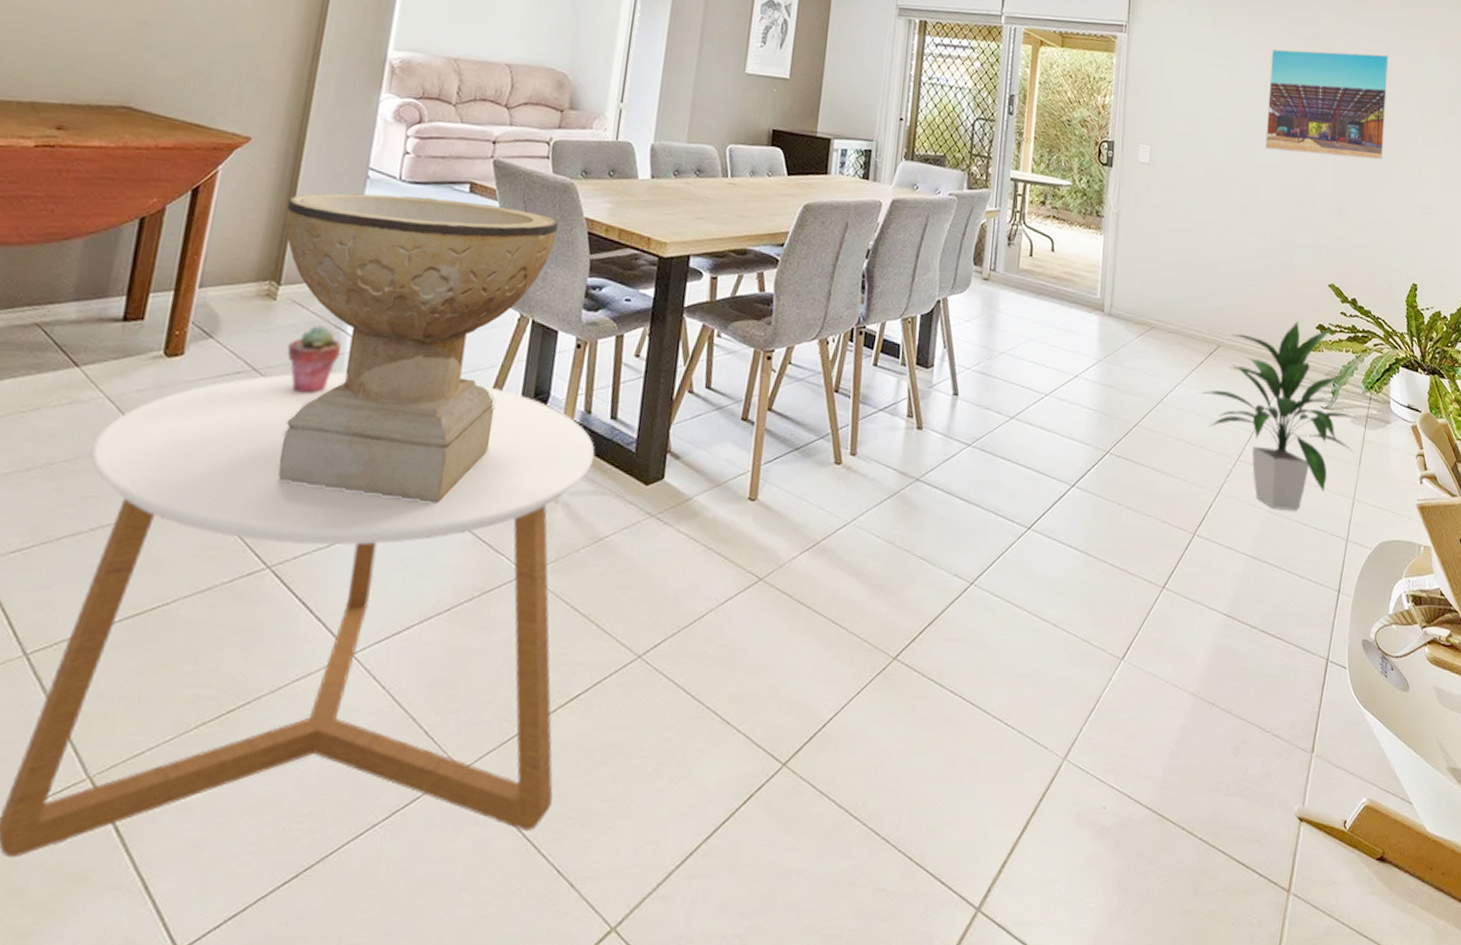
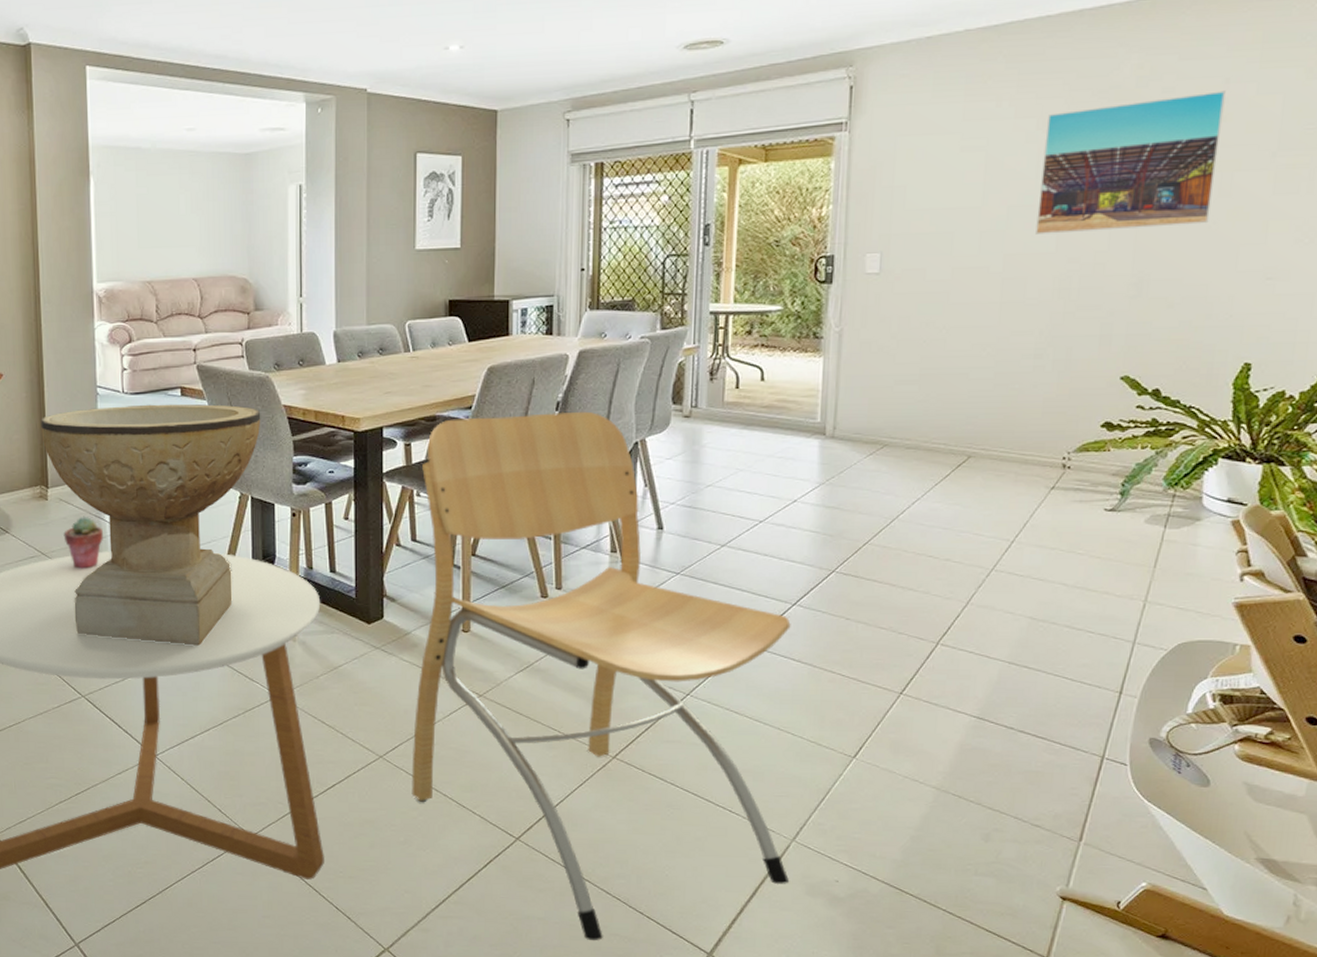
chair: none [669,255,1070,900] -> present [411,411,791,941]
indoor plant: present [1201,321,1361,512] -> none [947,421,1159,617]

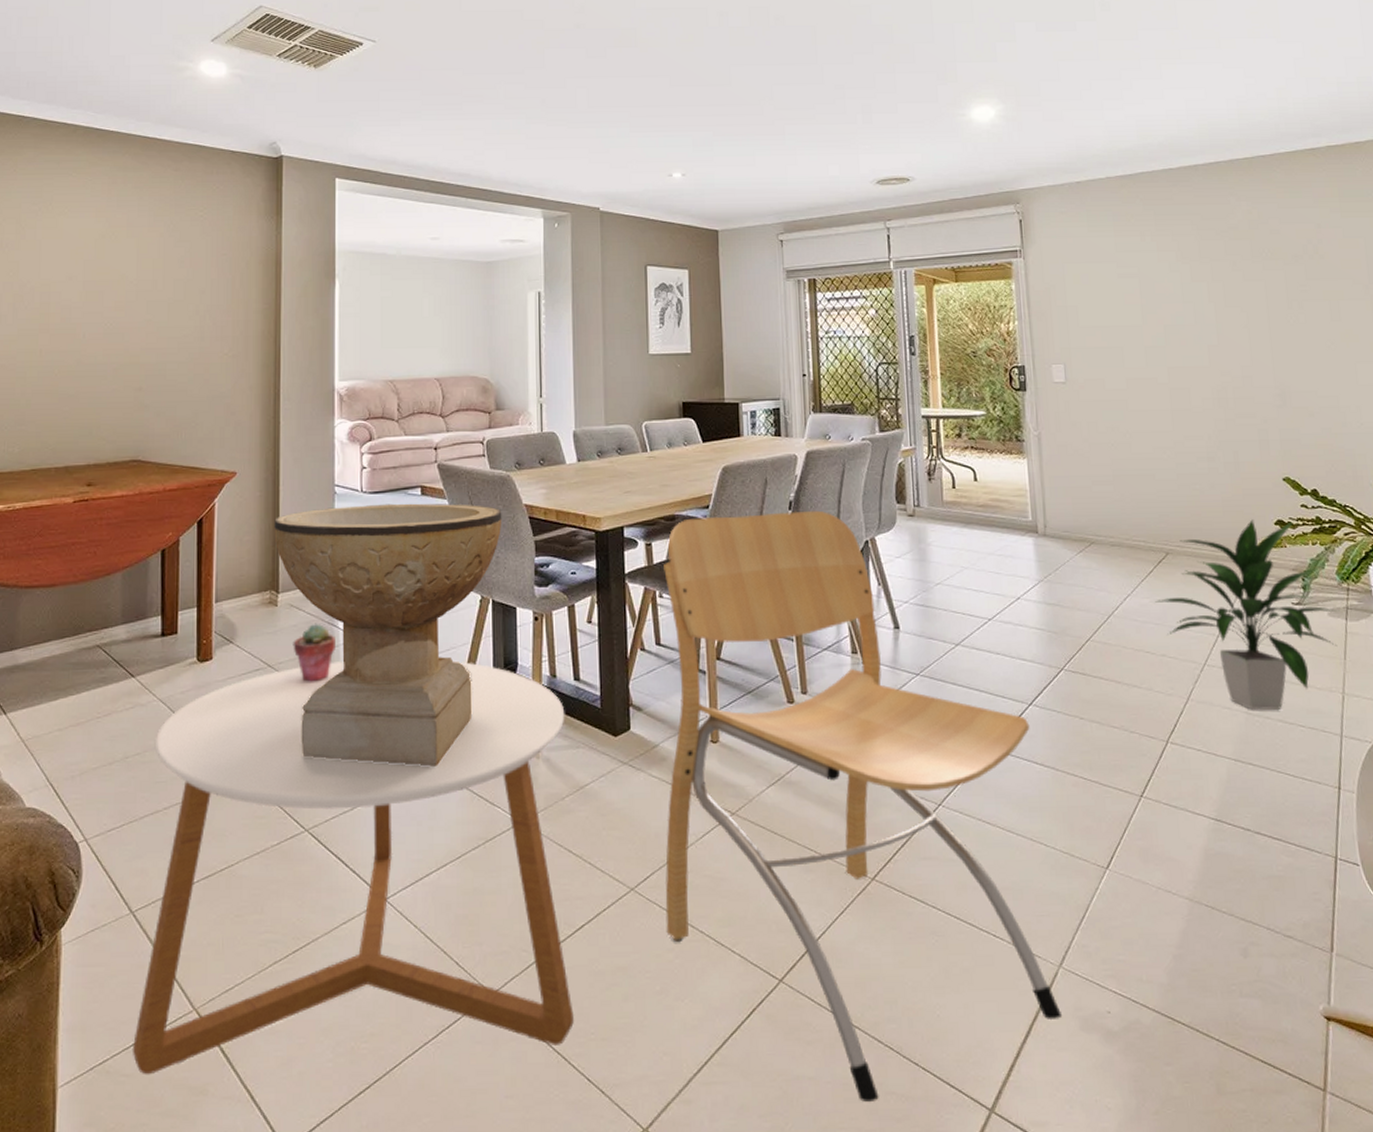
indoor plant: none [947,421,1159,617] -> present [1155,519,1340,711]
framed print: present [1036,90,1226,235] -> none [1184,234,1328,350]

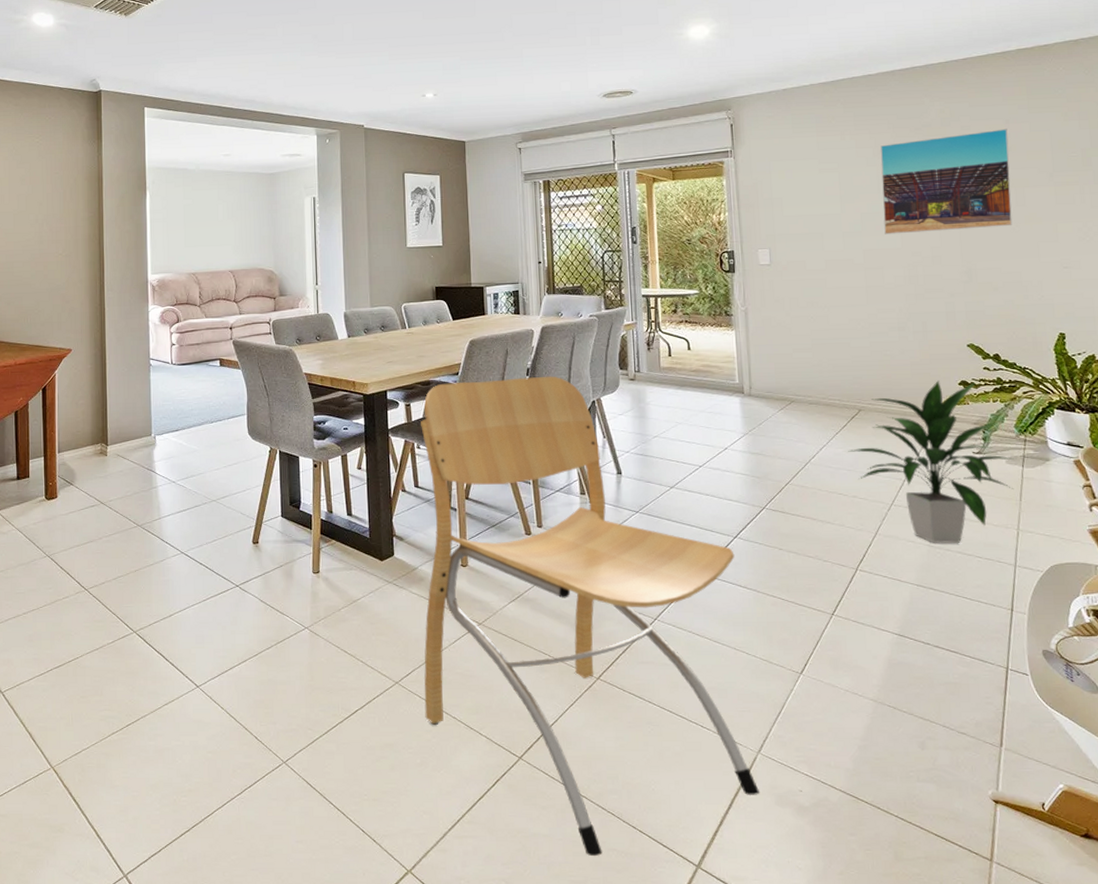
coffee table: present [132,661,574,1075] -> none [5,499,350,816]
decorative bowl: present [274,503,502,767] -> none [103,373,287,583]
potted succulent: present [293,623,335,682] -> none [120,469,154,516]
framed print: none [1184,234,1328,350] -> present [880,128,1013,235]

